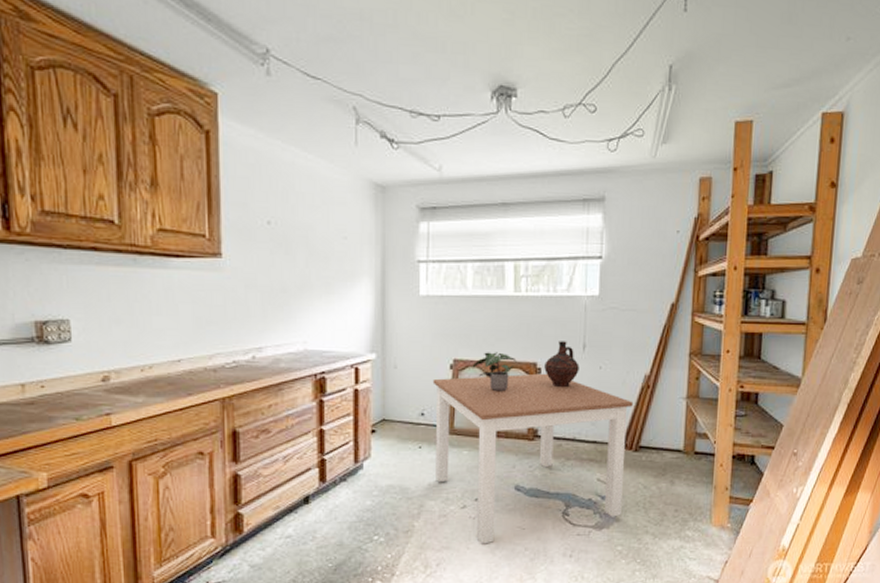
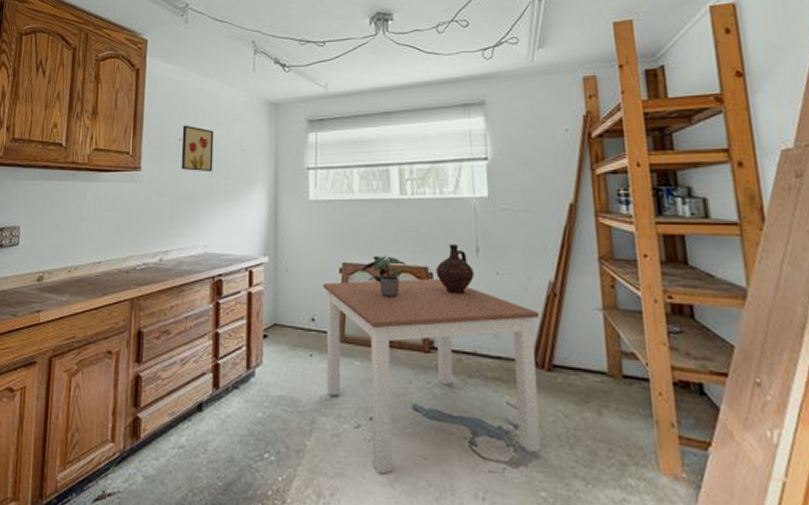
wall art: none [271,205,310,262] -> present [181,125,214,173]

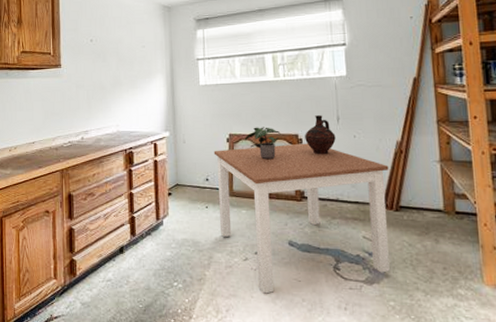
wall art: present [181,125,214,173] -> none [92,28,120,66]

